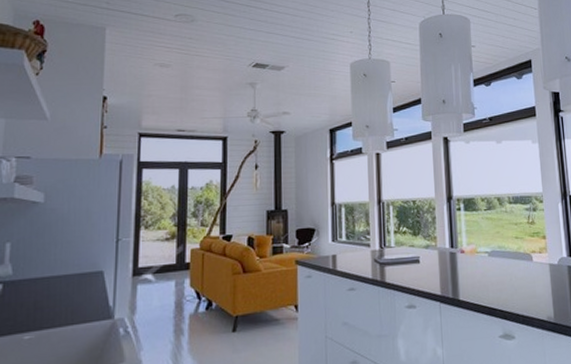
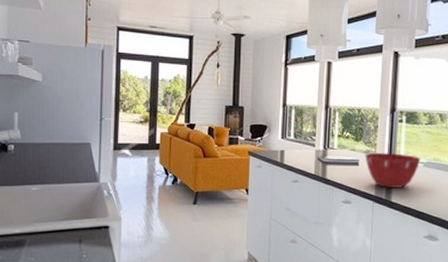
mixing bowl: none [425,244,485,285] -> present [365,152,421,188]

